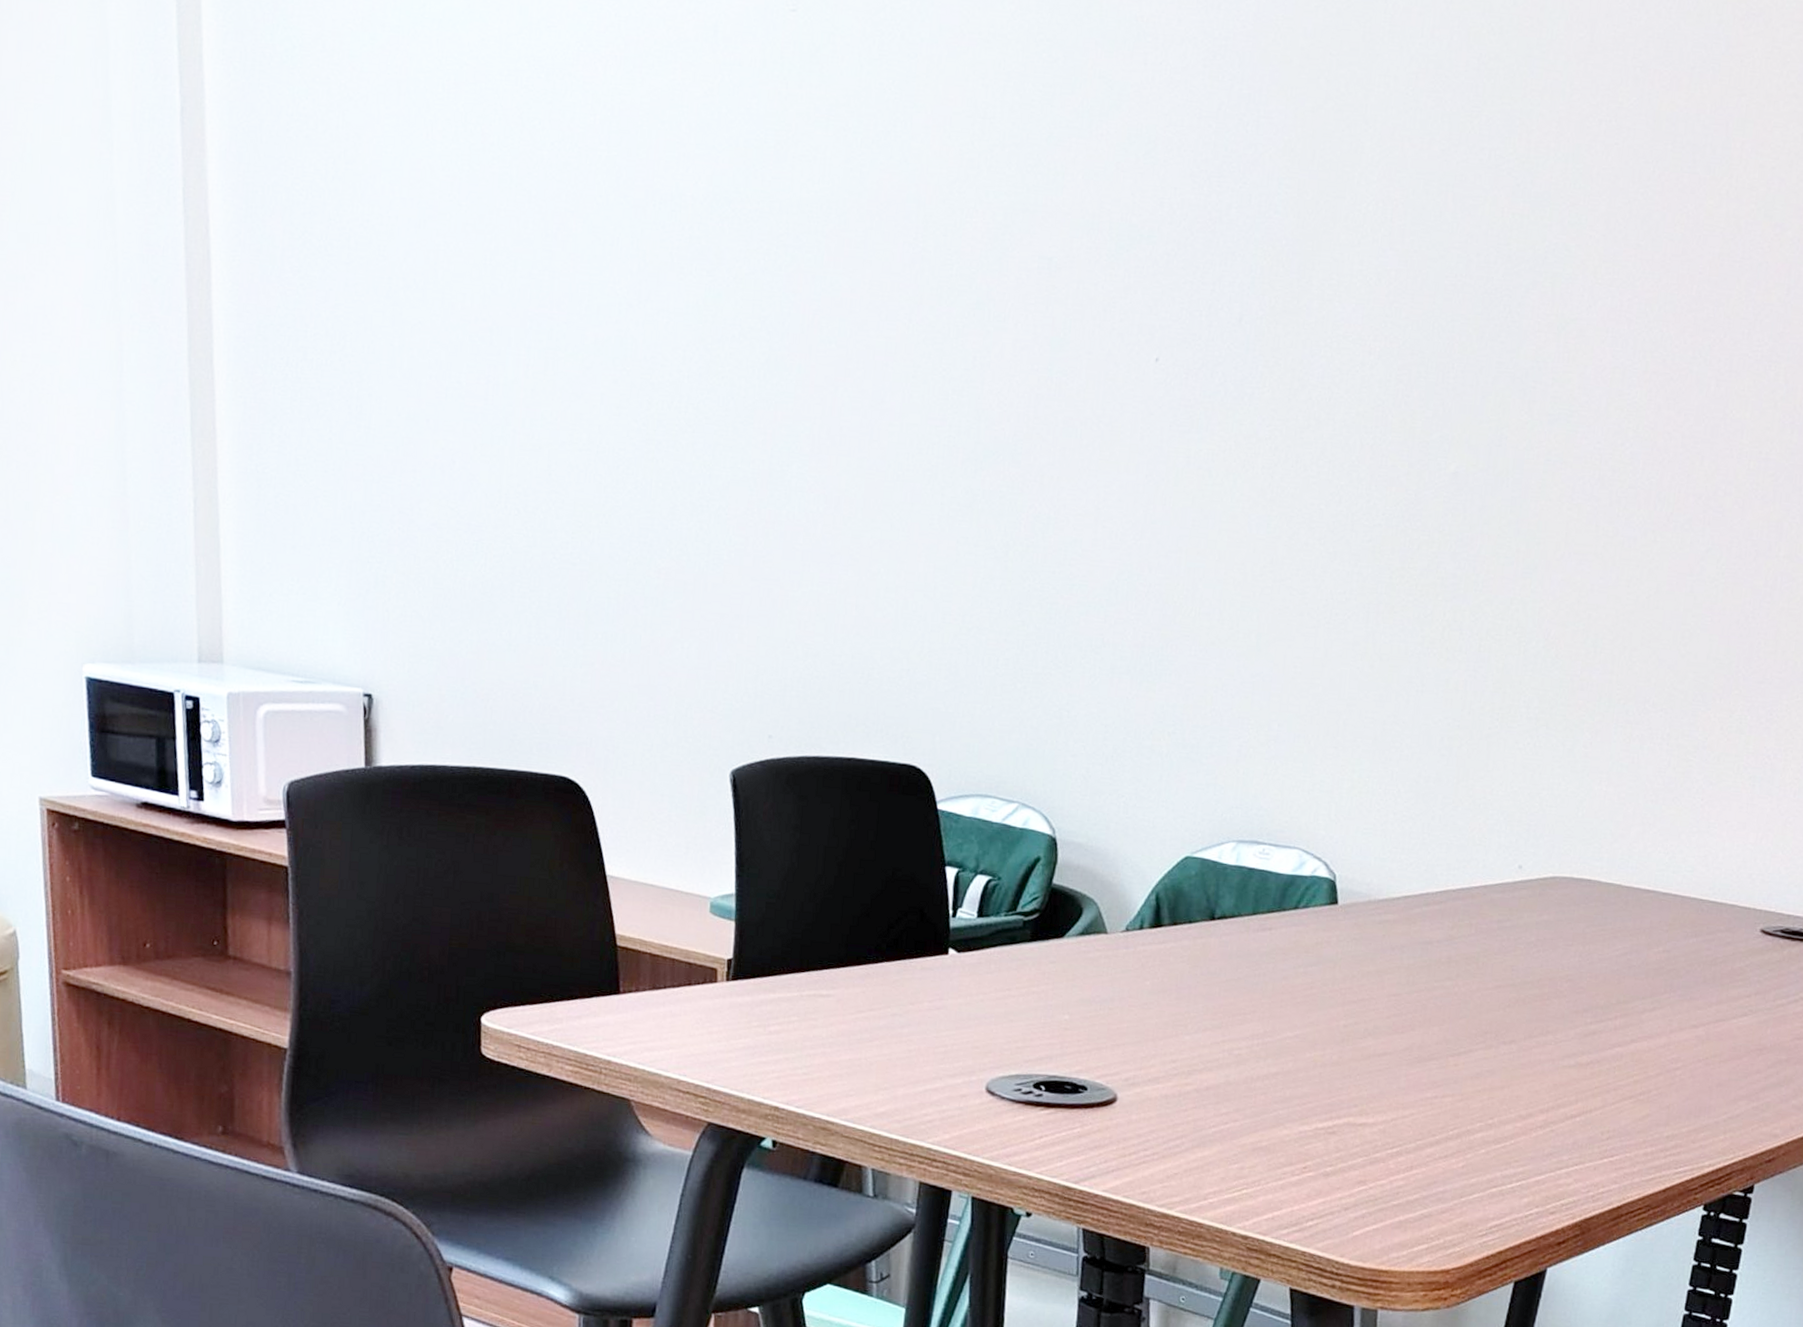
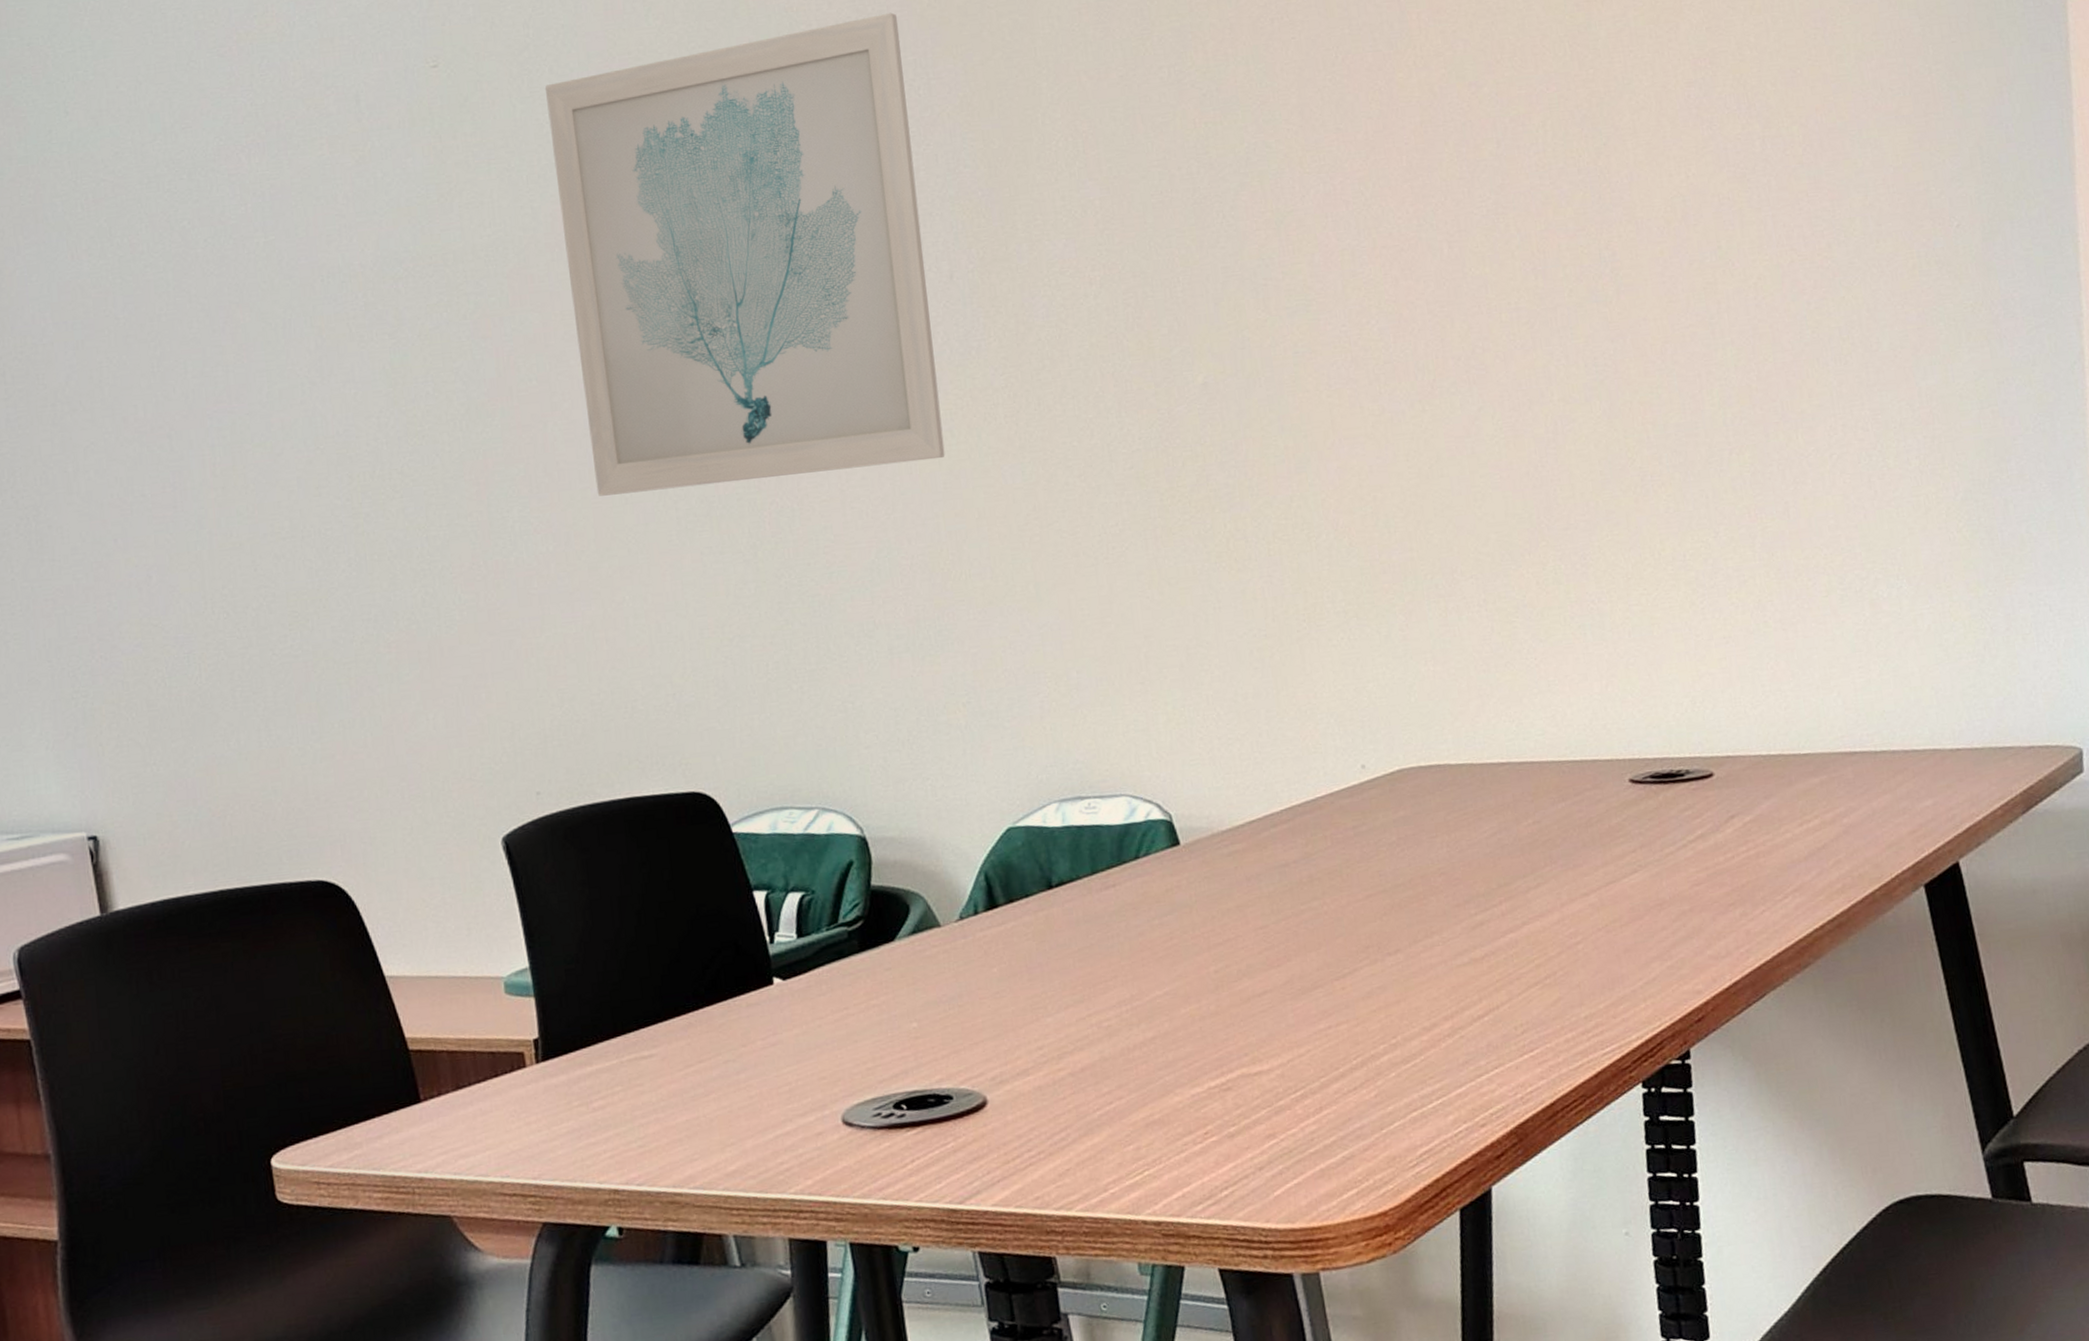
wall art: none [872,40,1242,496] -> present [544,12,945,496]

